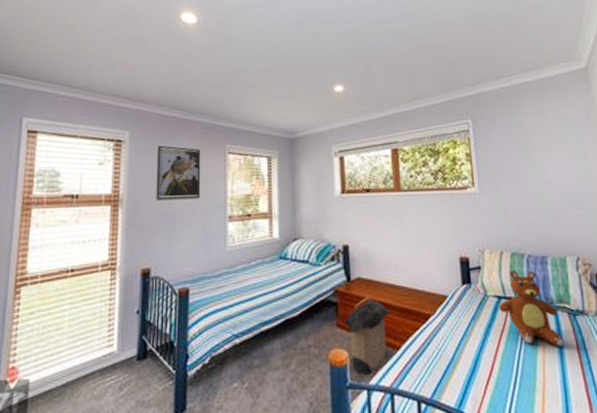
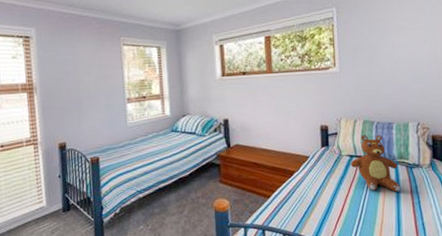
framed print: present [156,145,201,200] -> none [61,39,102,87]
laundry hamper: present [344,296,391,375] -> none [225,158,263,217]

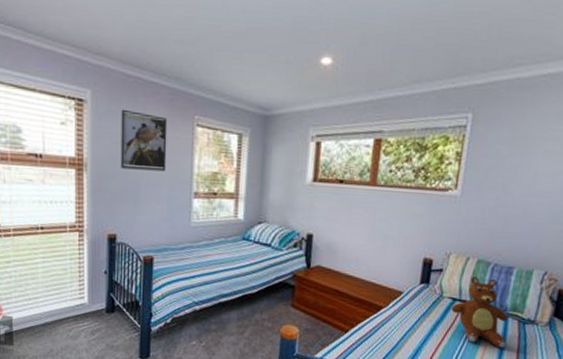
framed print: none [61,39,102,87] -> present [120,109,168,172]

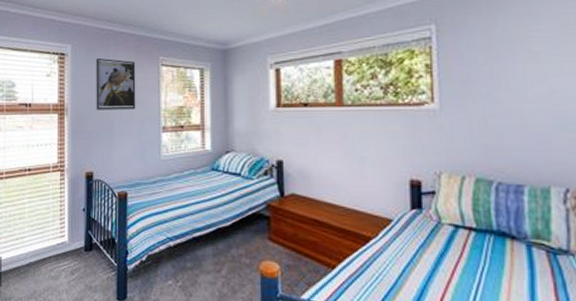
teddy bear: present [451,277,508,348] -> none [454,198,538,286]

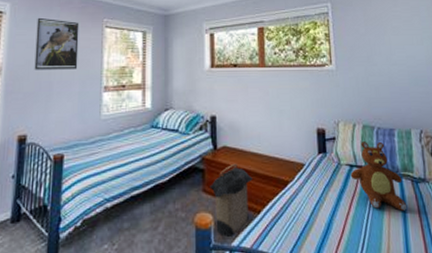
laundry hamper: none [276,213,326,289] -> present [210,163,253,237]
teddy bear: none [454,198,538,286] -> present [350,142,407,211]

